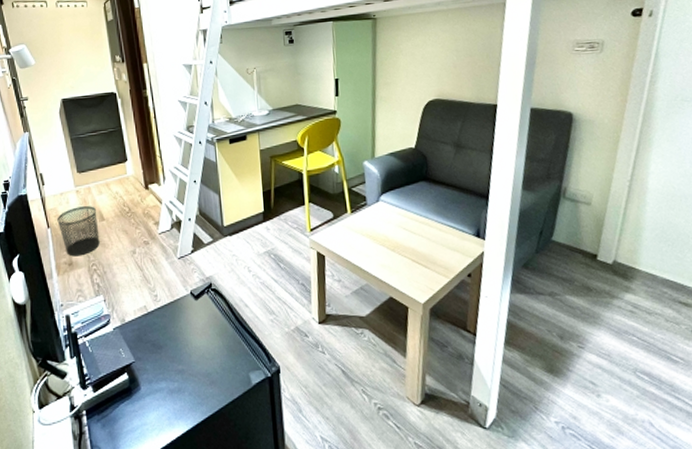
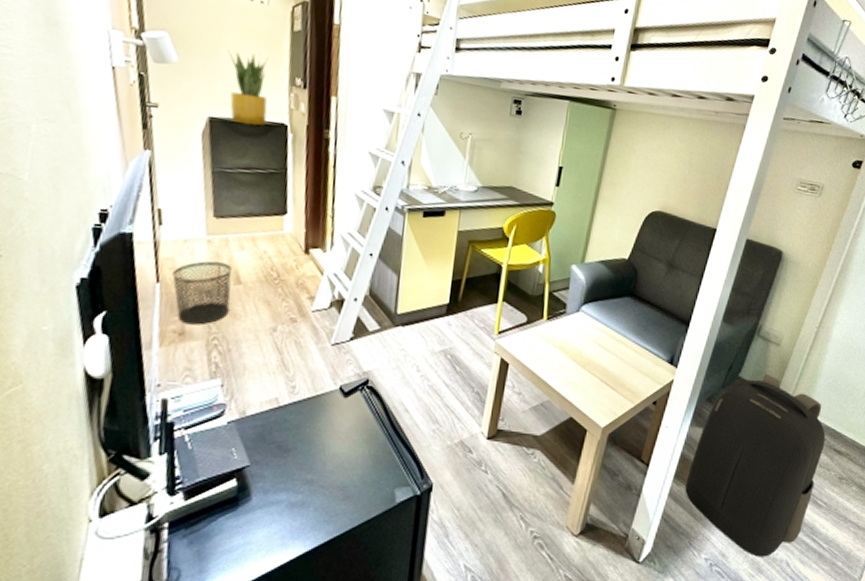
planter: none [66,44,101,100] -> present [227,49,269,126]
backpack: none [518,233,667,418] -> present [685,373,826,557]

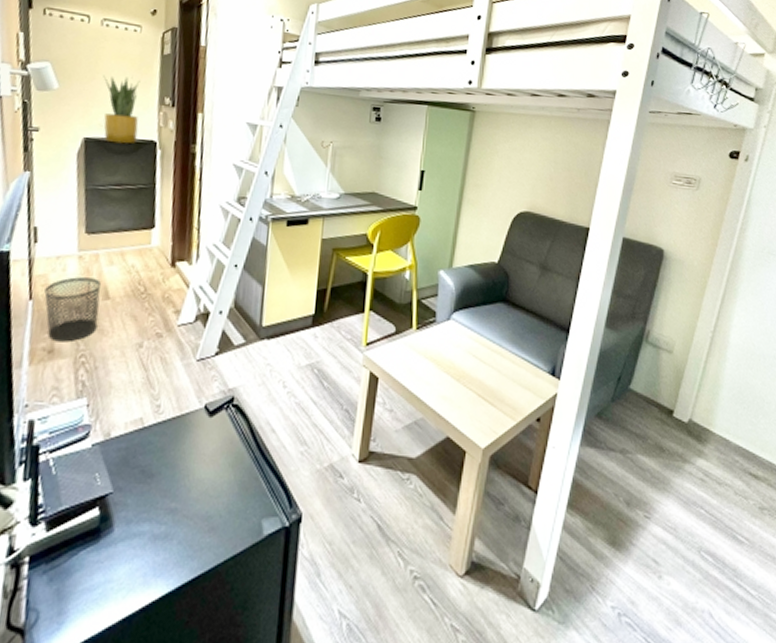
backpack: present [685,373,826,557] -> none [581,384,738,606]

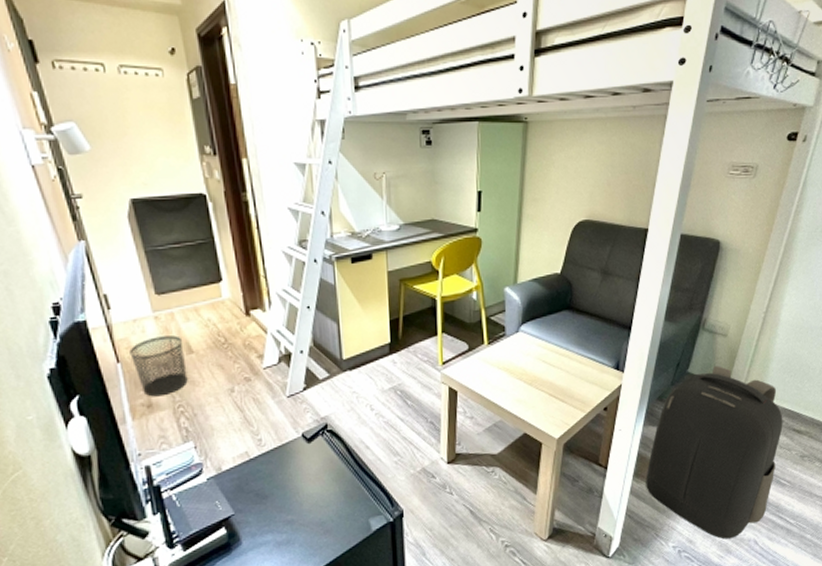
planter: present [103,75,140,144] -> none [134,128,185,201]
backpack: none [581,384,738,606] -> present [646,365,783,539]

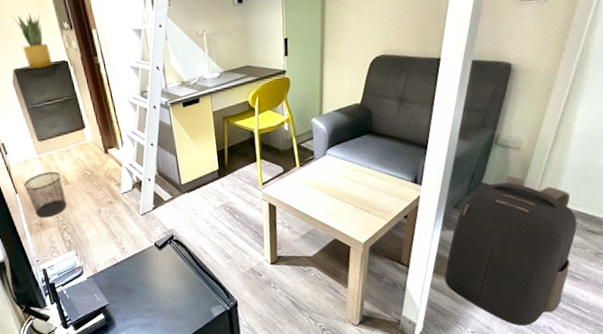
planter: none [134,128,185,201] -> present [11,12,53,70]

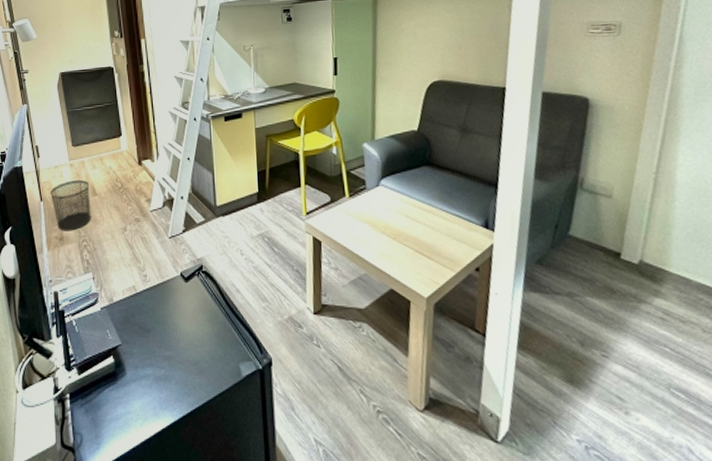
planter: present [11,12,53,70] -> none [67,20,98,74]
backpack: present [445,175,577,326] -> none [533,228,703,441]

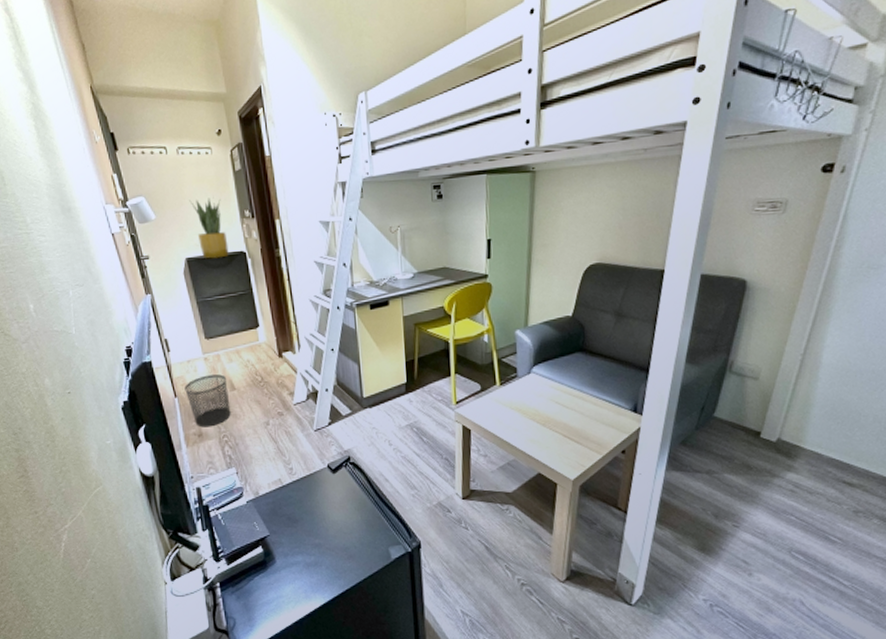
planter: none [67,20,98,74] -> present [189,197,229,259]

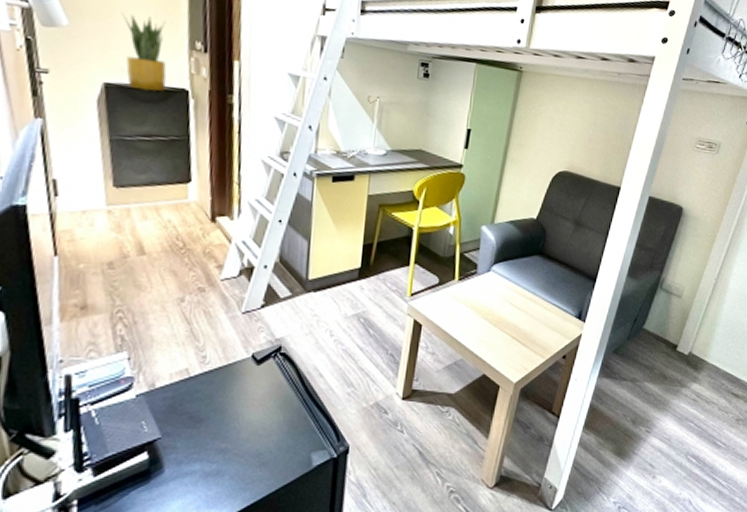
waste bin: present [184,374,231,428] -> none [71,232,136,298]

